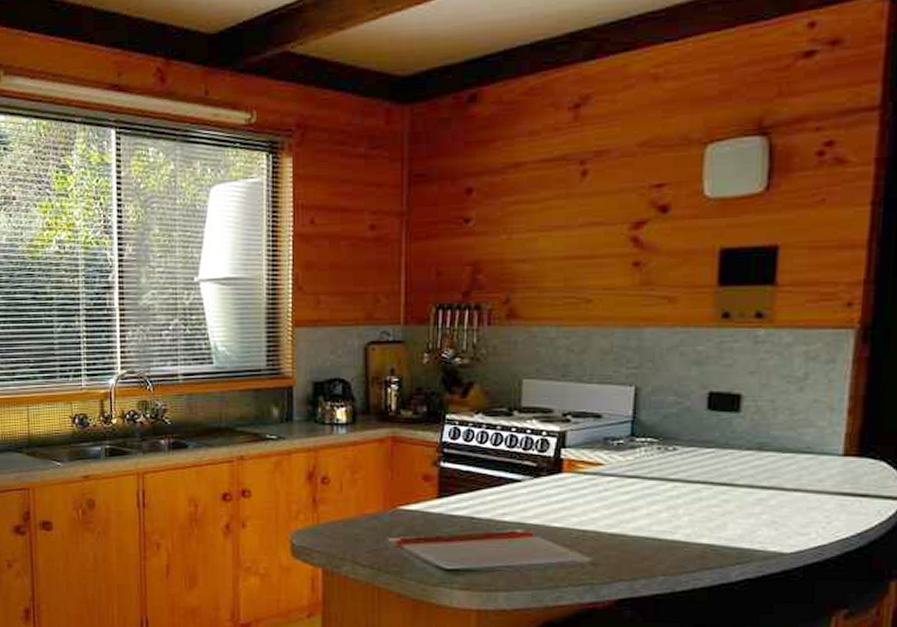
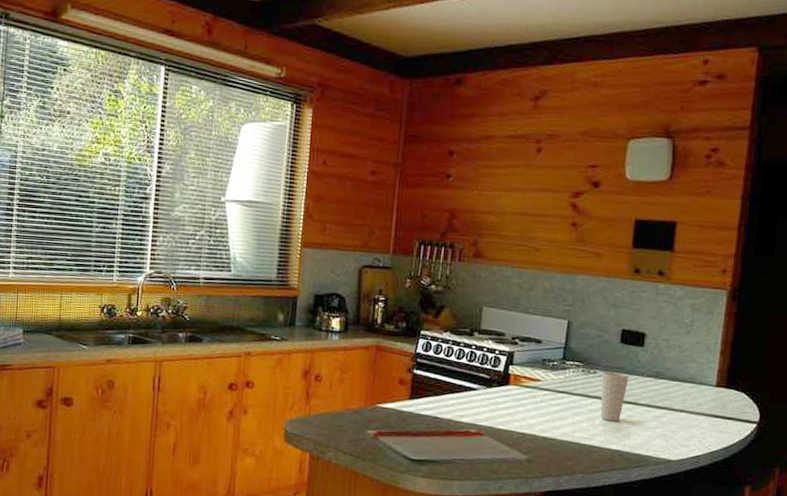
cup: none [684,446,722,509] -> present [600,371,629,422]

